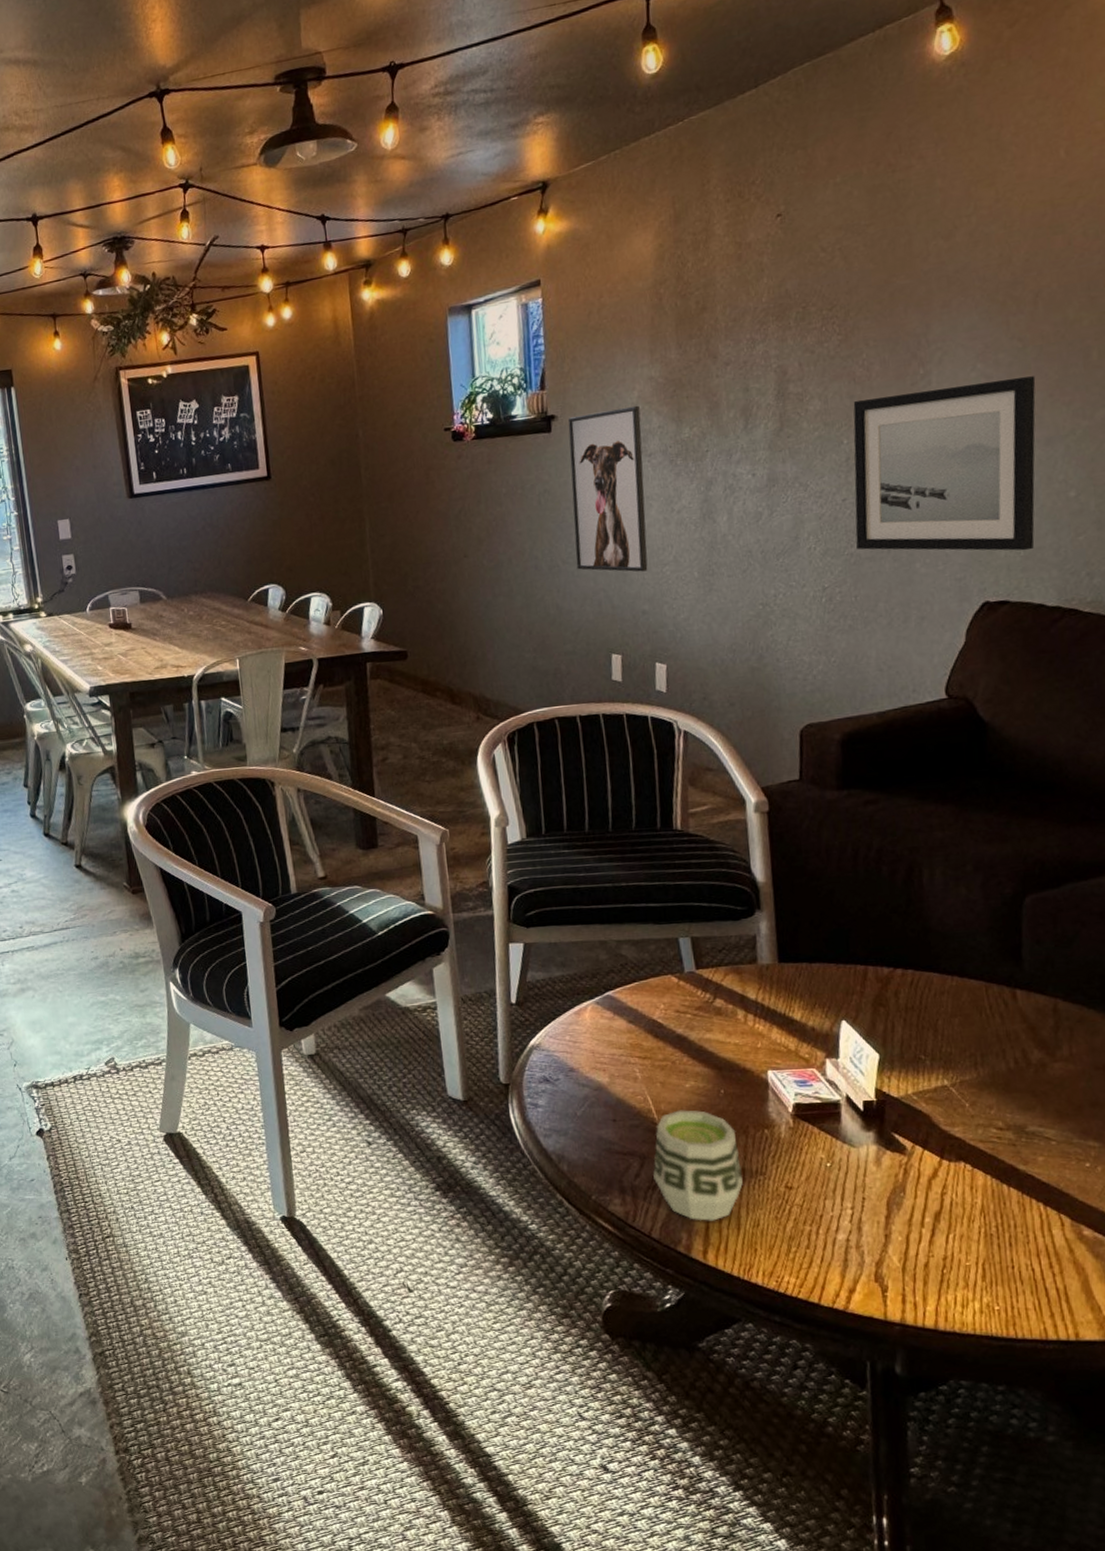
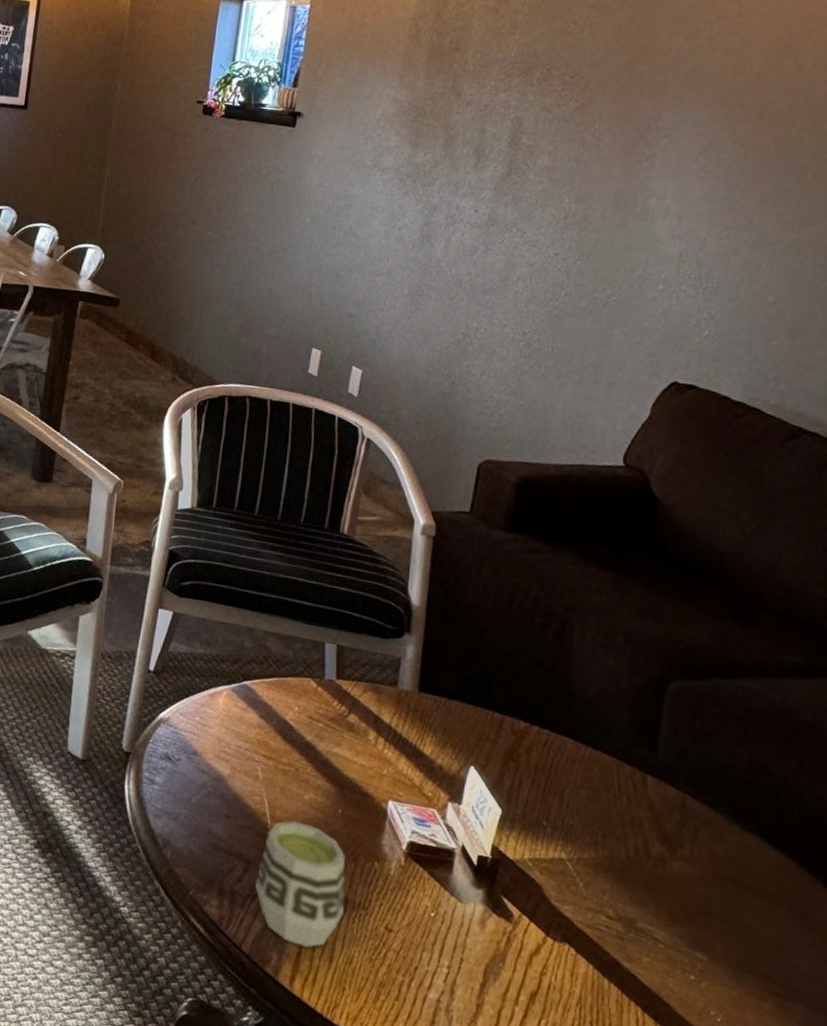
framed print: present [567,405,648,572] -> none [295,118,381,277]
wall art: present [853,376,1036,551] -> none [561,166,752,343]

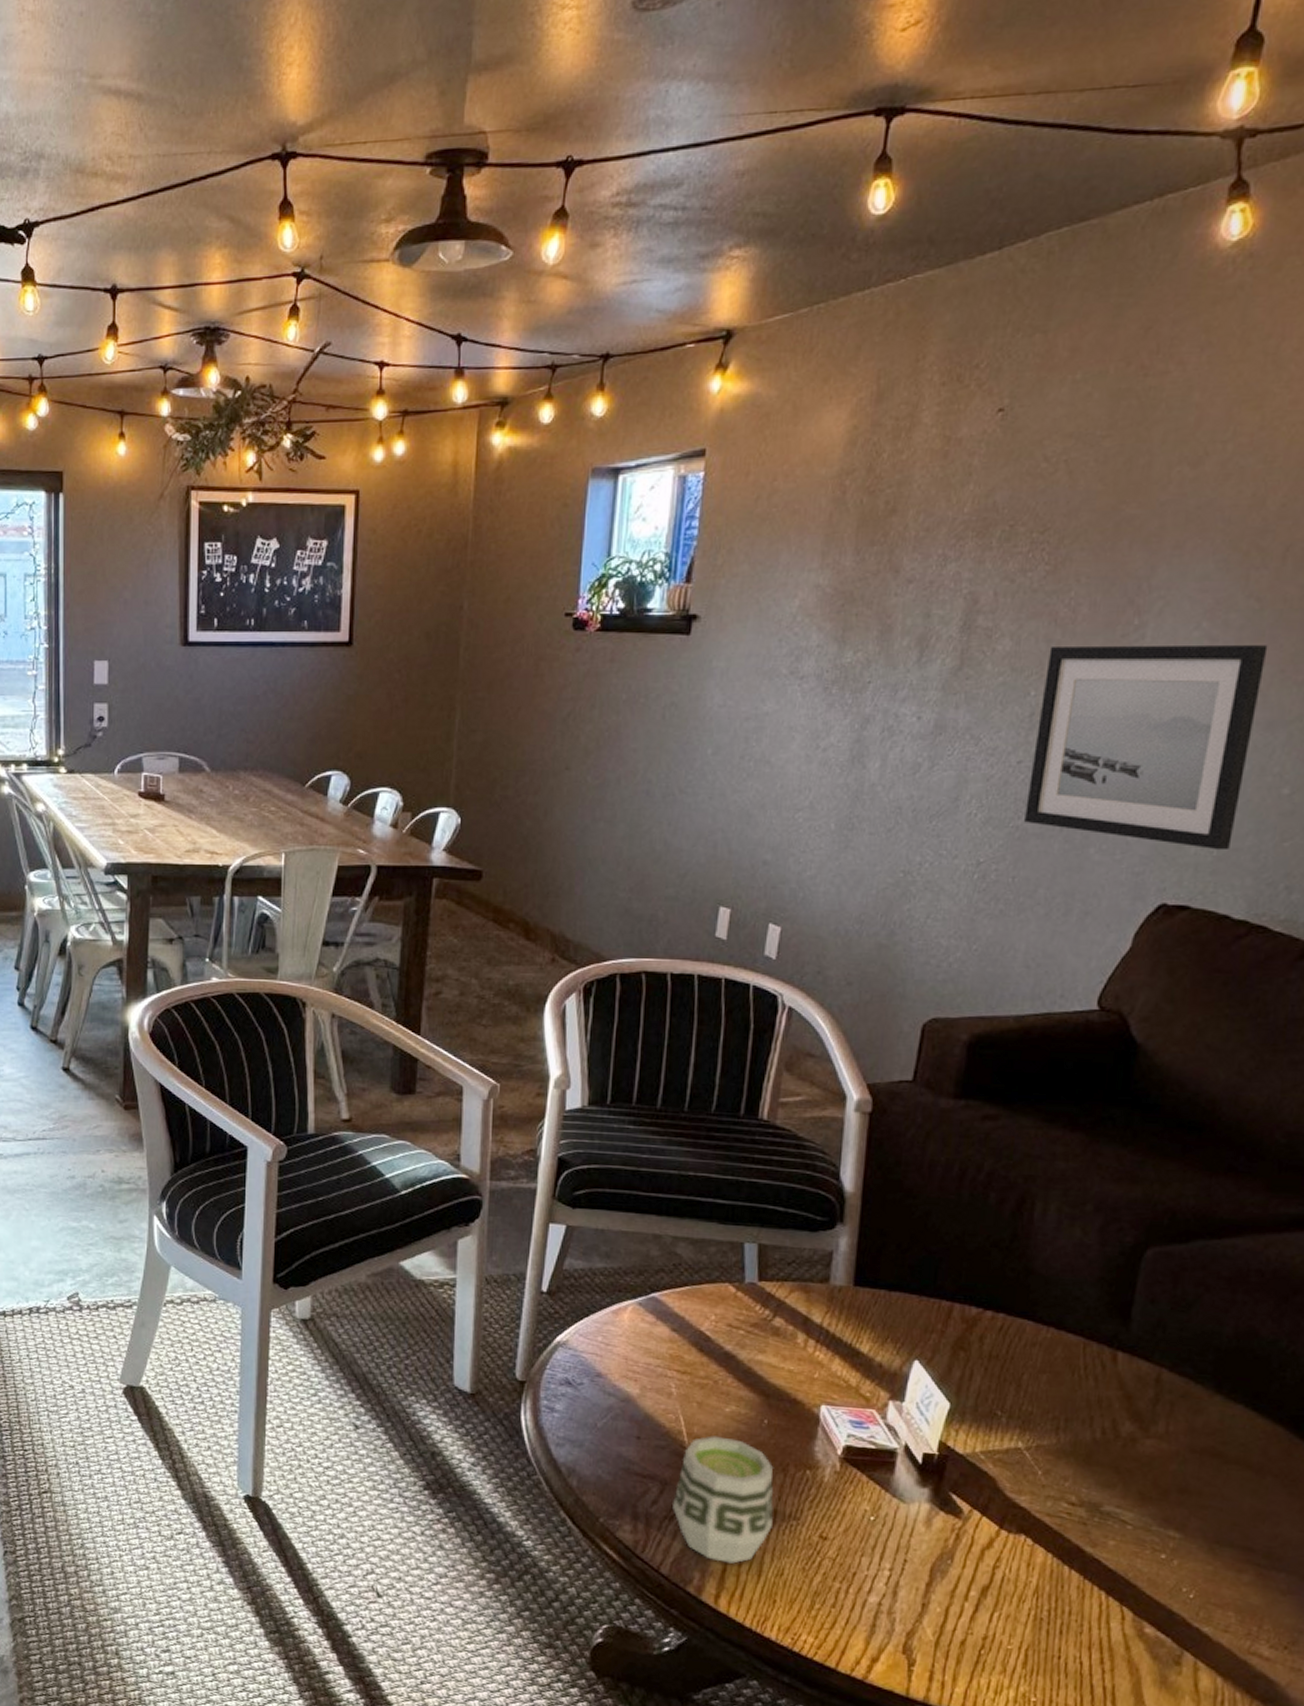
wall art: none [561,166,752,343] -> present [1024,645,1268,851]

